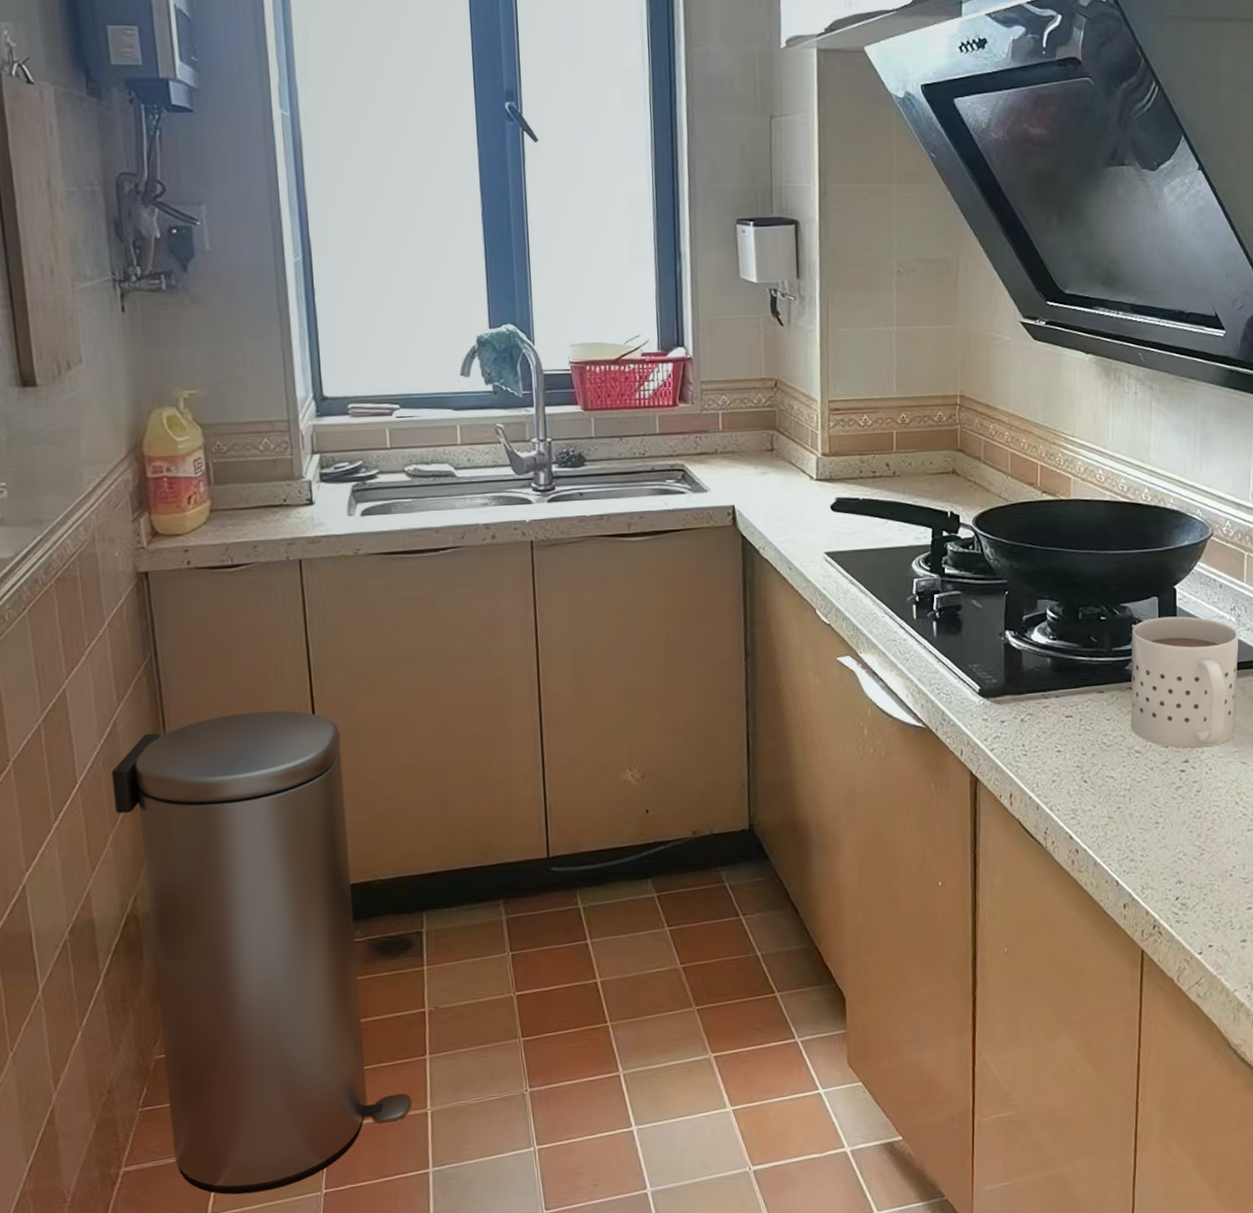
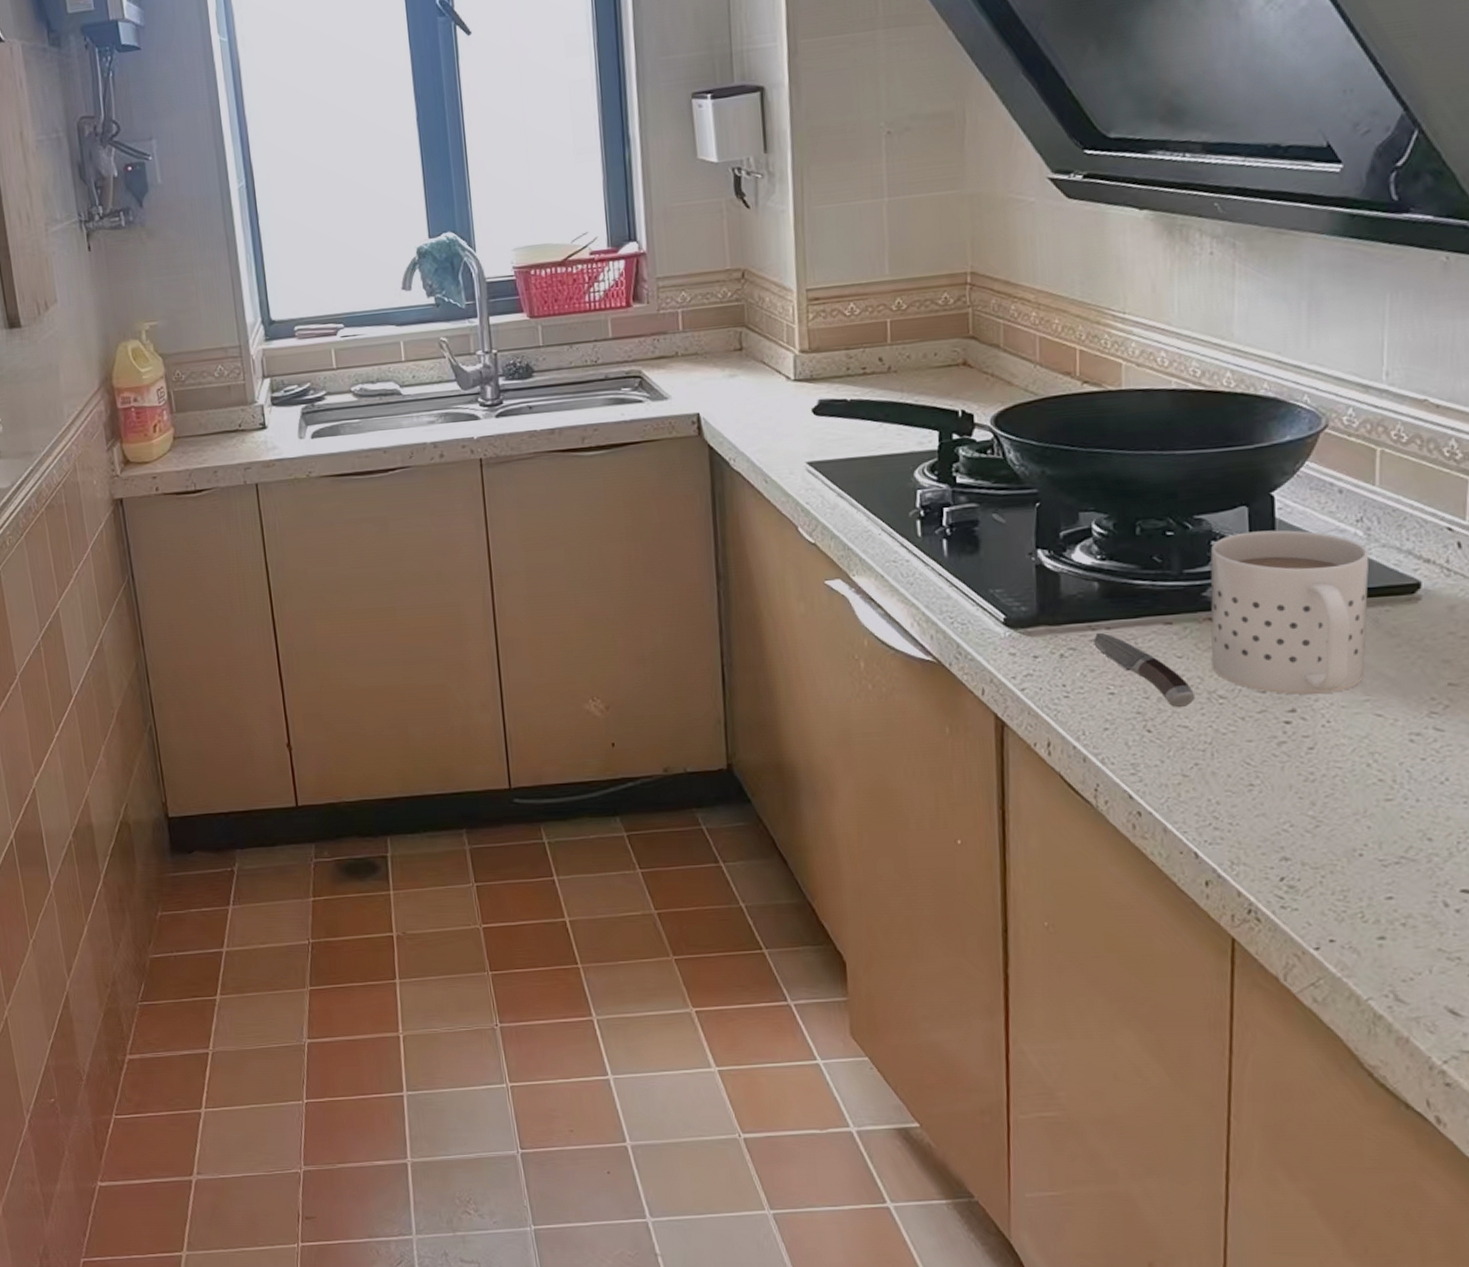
pedal bin: present [111,710,412,1195] -> none [100,632,384,1094]
knife: none [1046,700,1119,762] -> present [1094,632,1196,708]

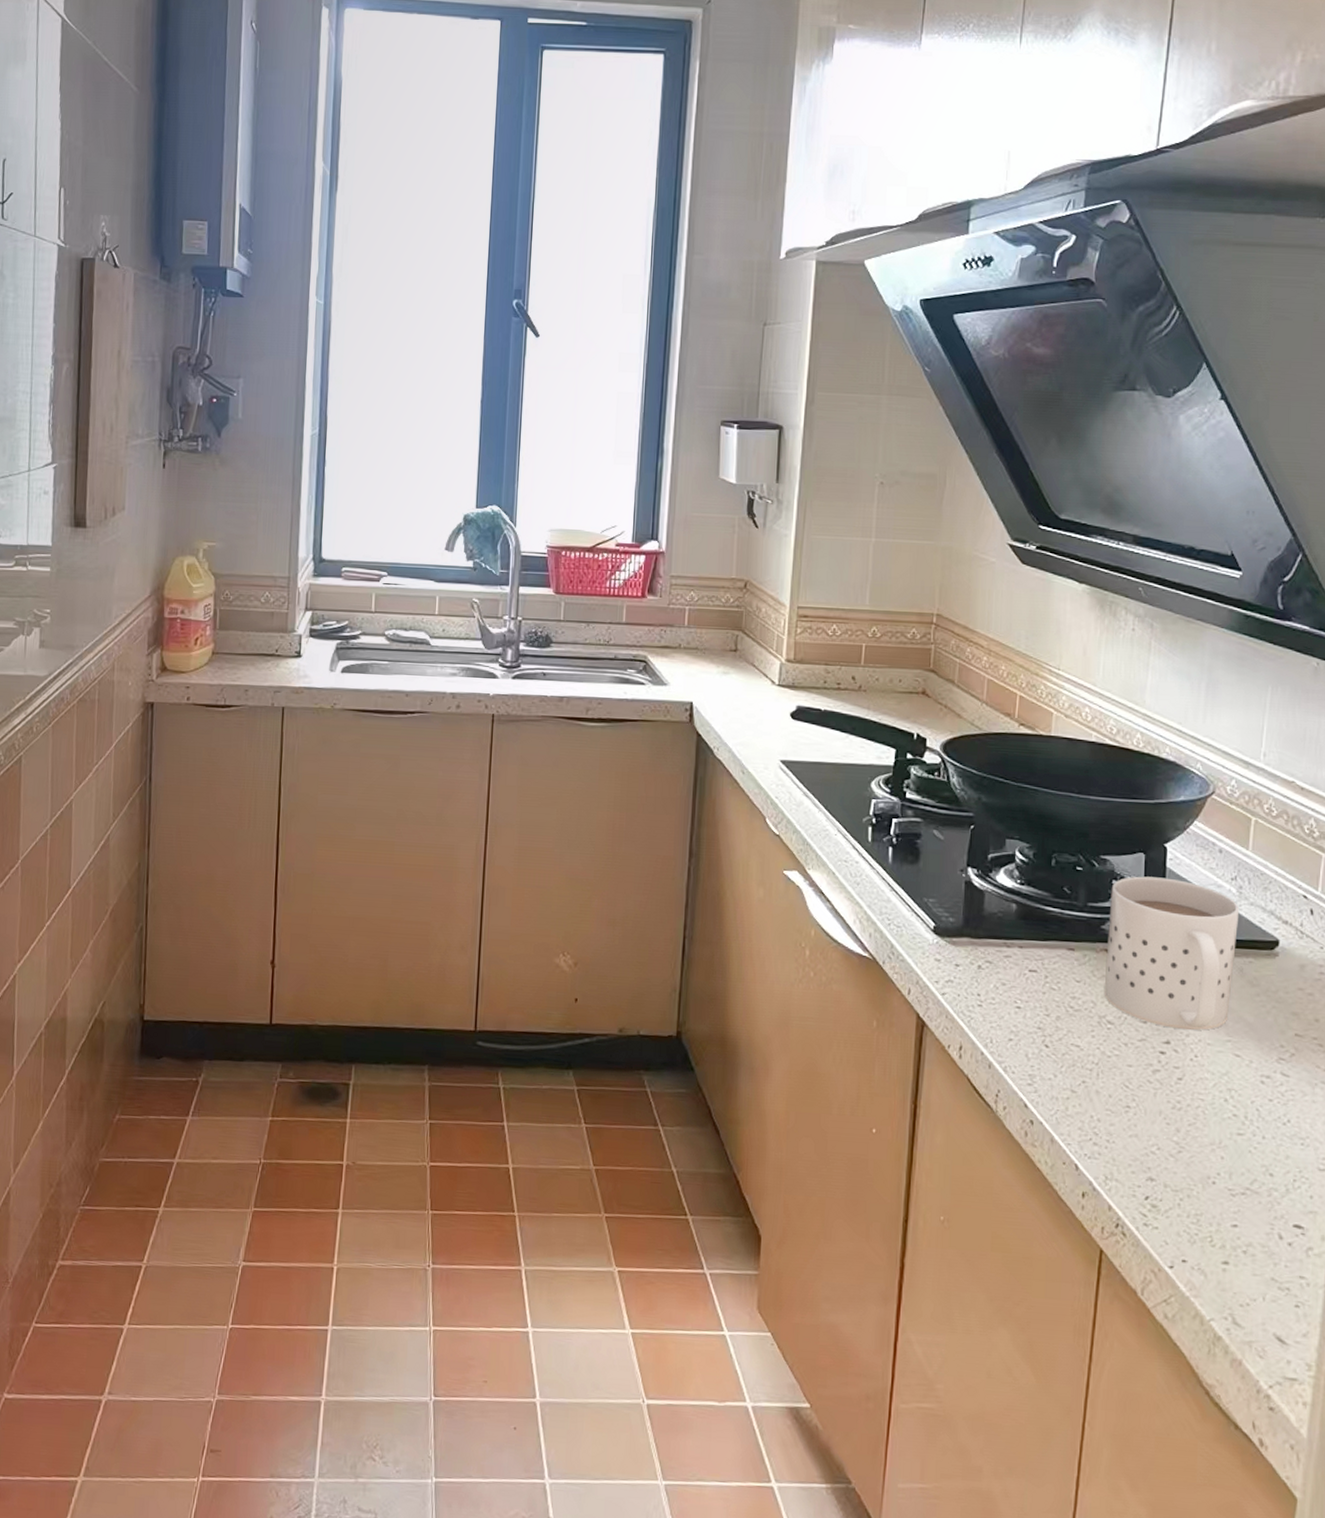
knife: present [1094,632,1196,708] -> none [1008,950,1088,1028]

